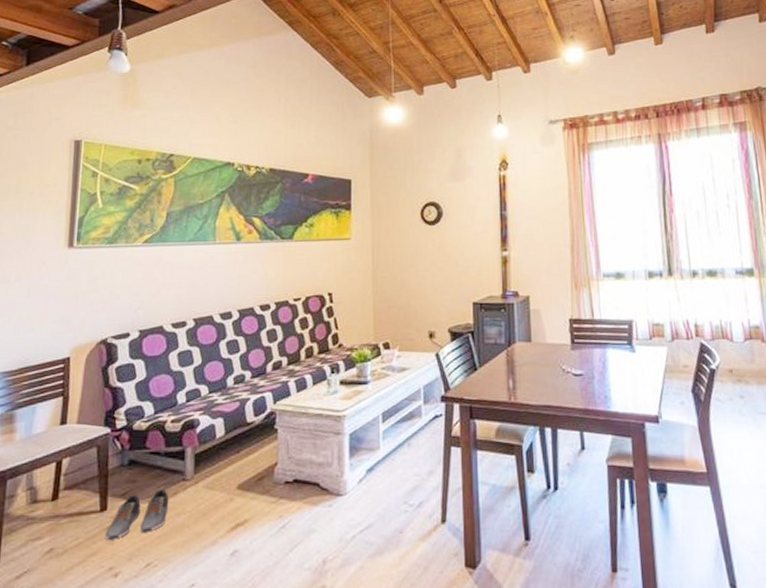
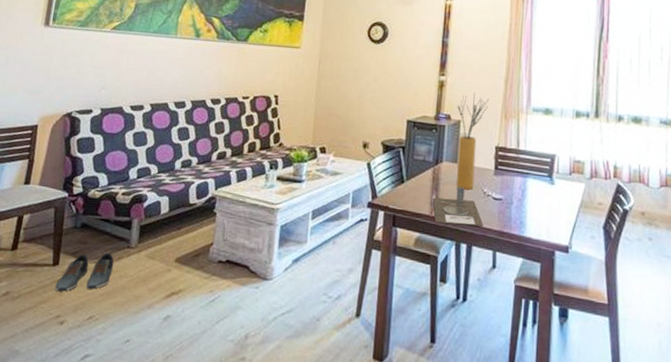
place setting: none [510,367,566,409] -> present [433,186,483,227]
vase: none [524,265,557,369] -> present [456,93,489,190]

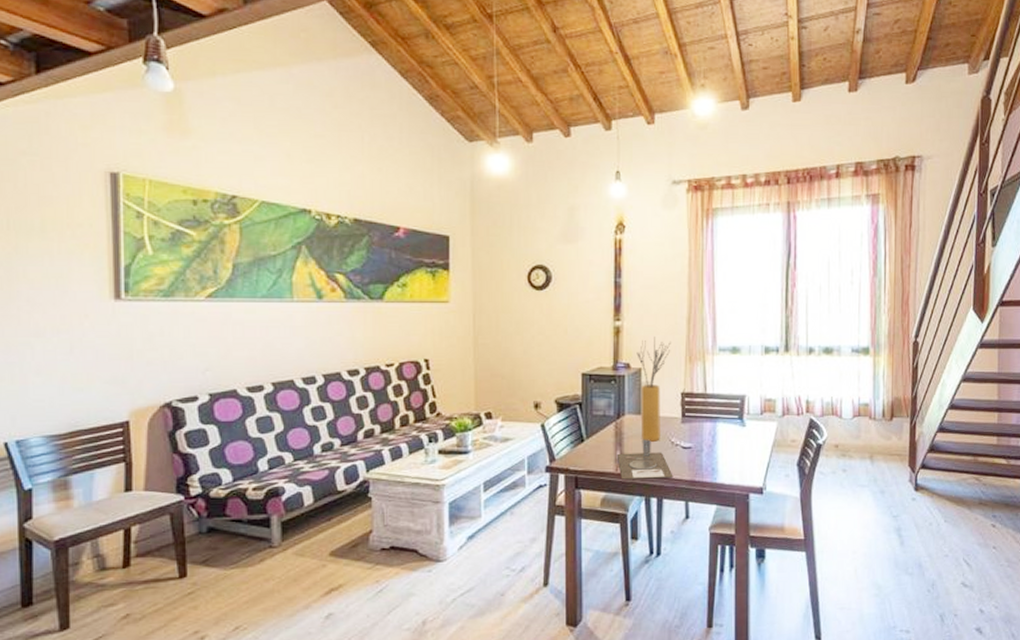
shoe: present [54,253,114,292] -> none [186,556,256,605]

